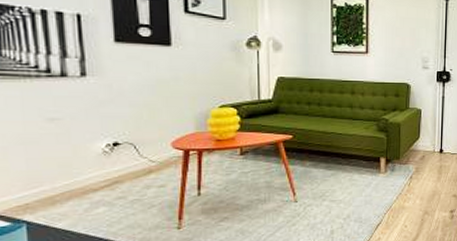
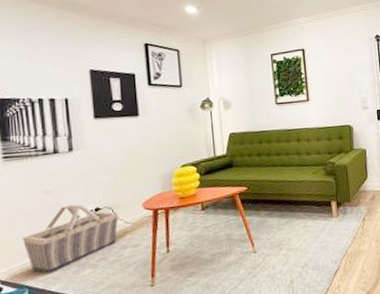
basket: none [18,135,142,209] -> present [22,204,119,274]

